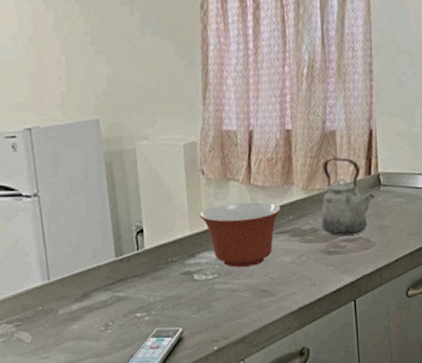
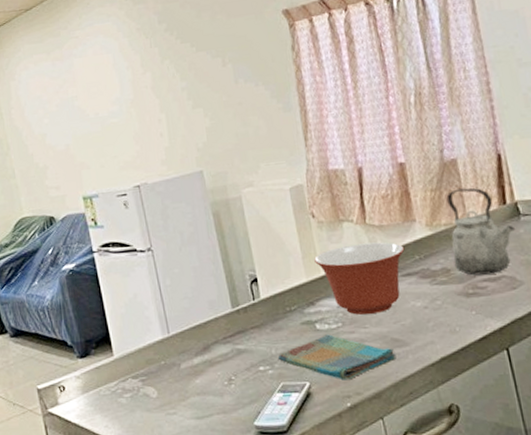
dish towel: none [155,284,262,326] -> present [277,334,396,381]

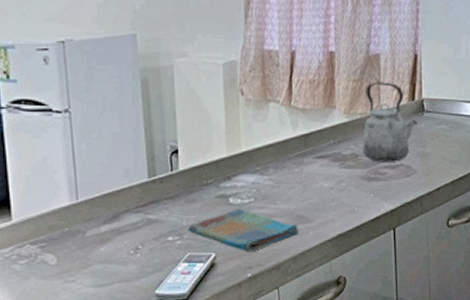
mixing bowl: present [314,242,405,315] -> none [237,124,322,191]

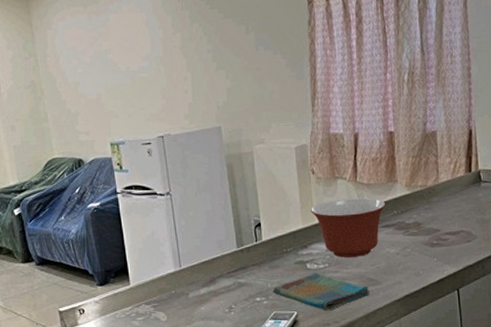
mixing bowl: none [237,124,322,191] -> present [311,197,386,258]
kettle: present [363,82,419,162] -> none [424,156,476,229]

